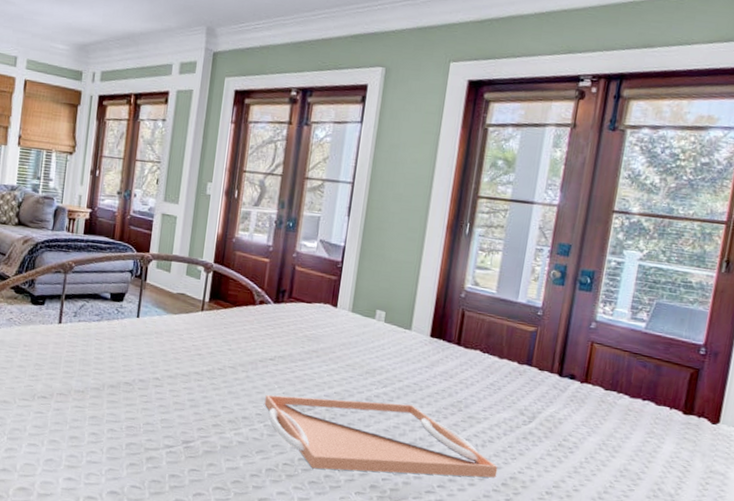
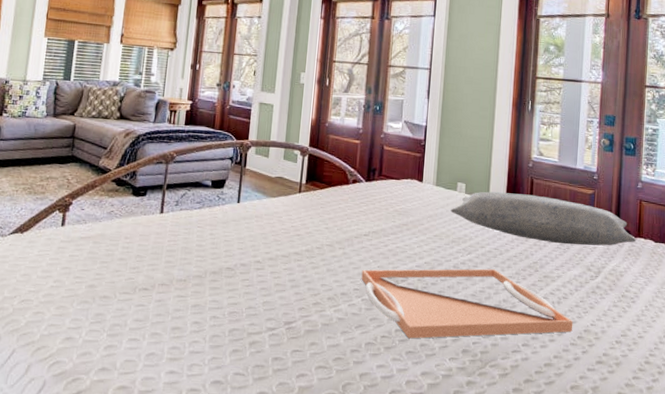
pillow: none [366,321,582,390] -> present [450,191,636,246]

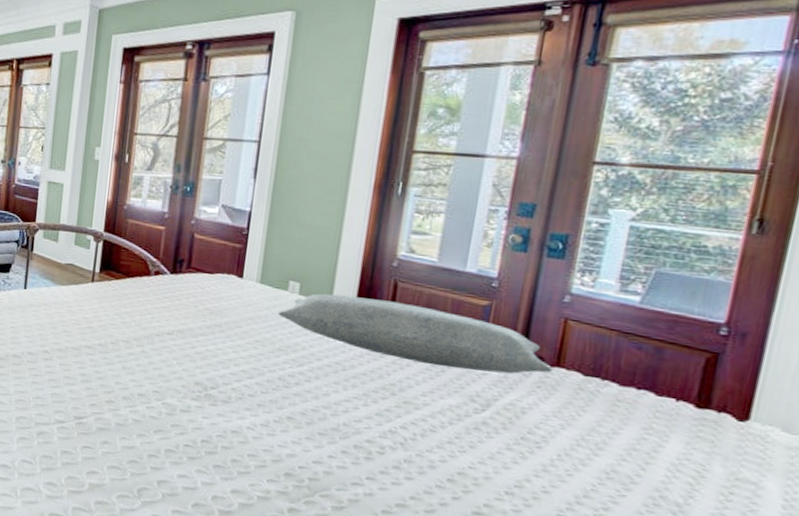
serving tray: present [361,268,573,339] -> none [162,371,443,473]

